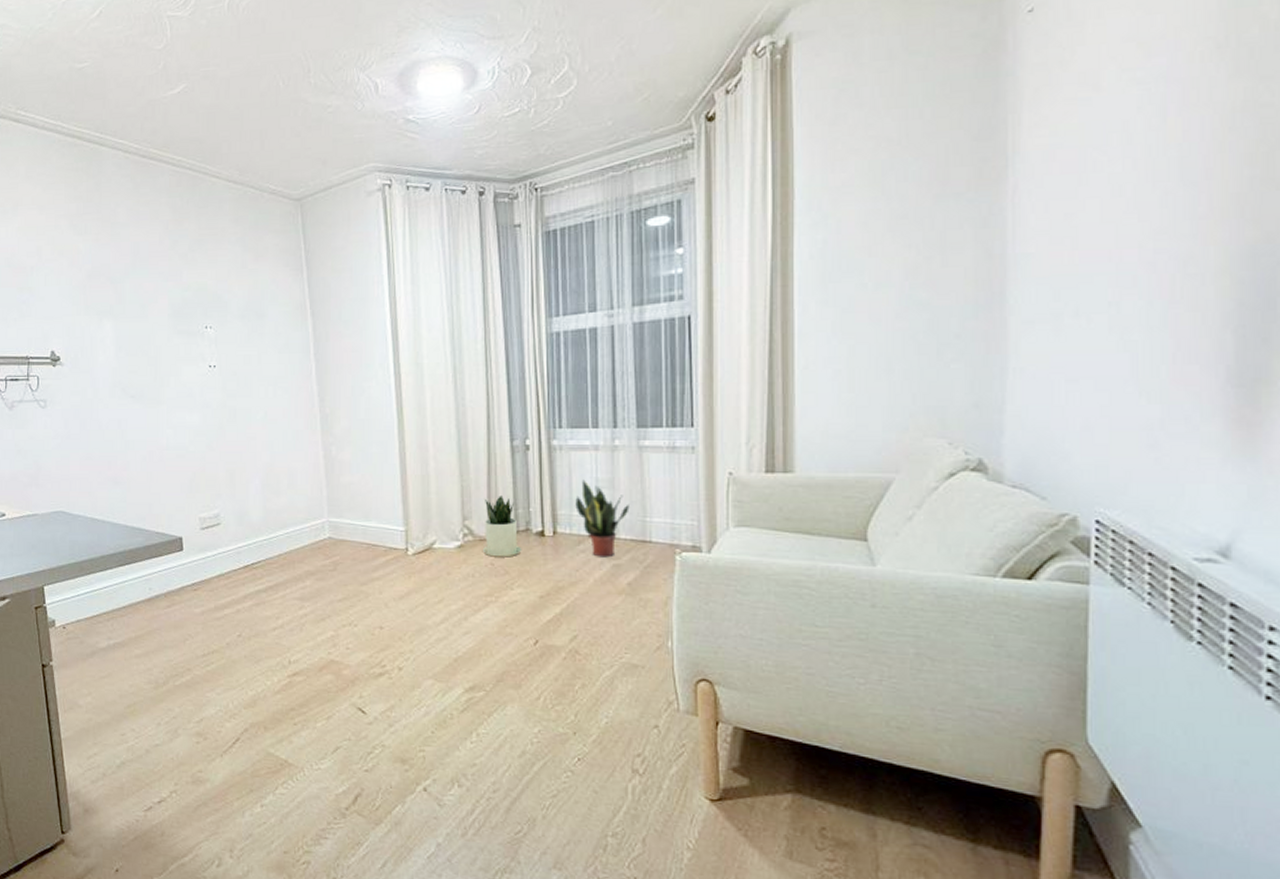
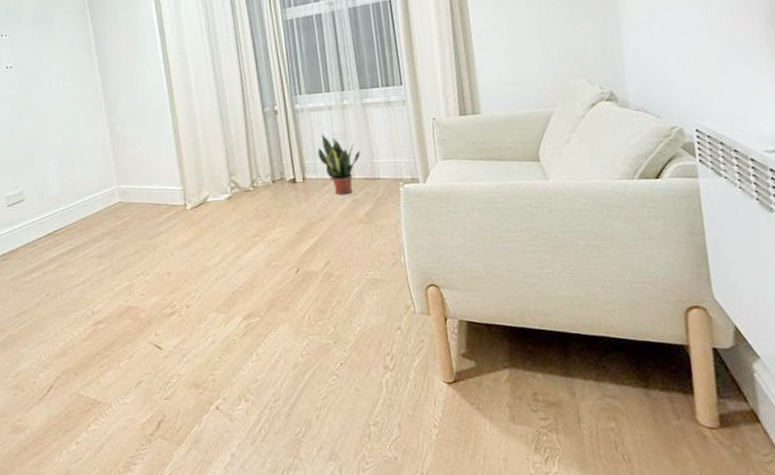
planter: present [483,496,522,558] -> none [246,153,279,204]

